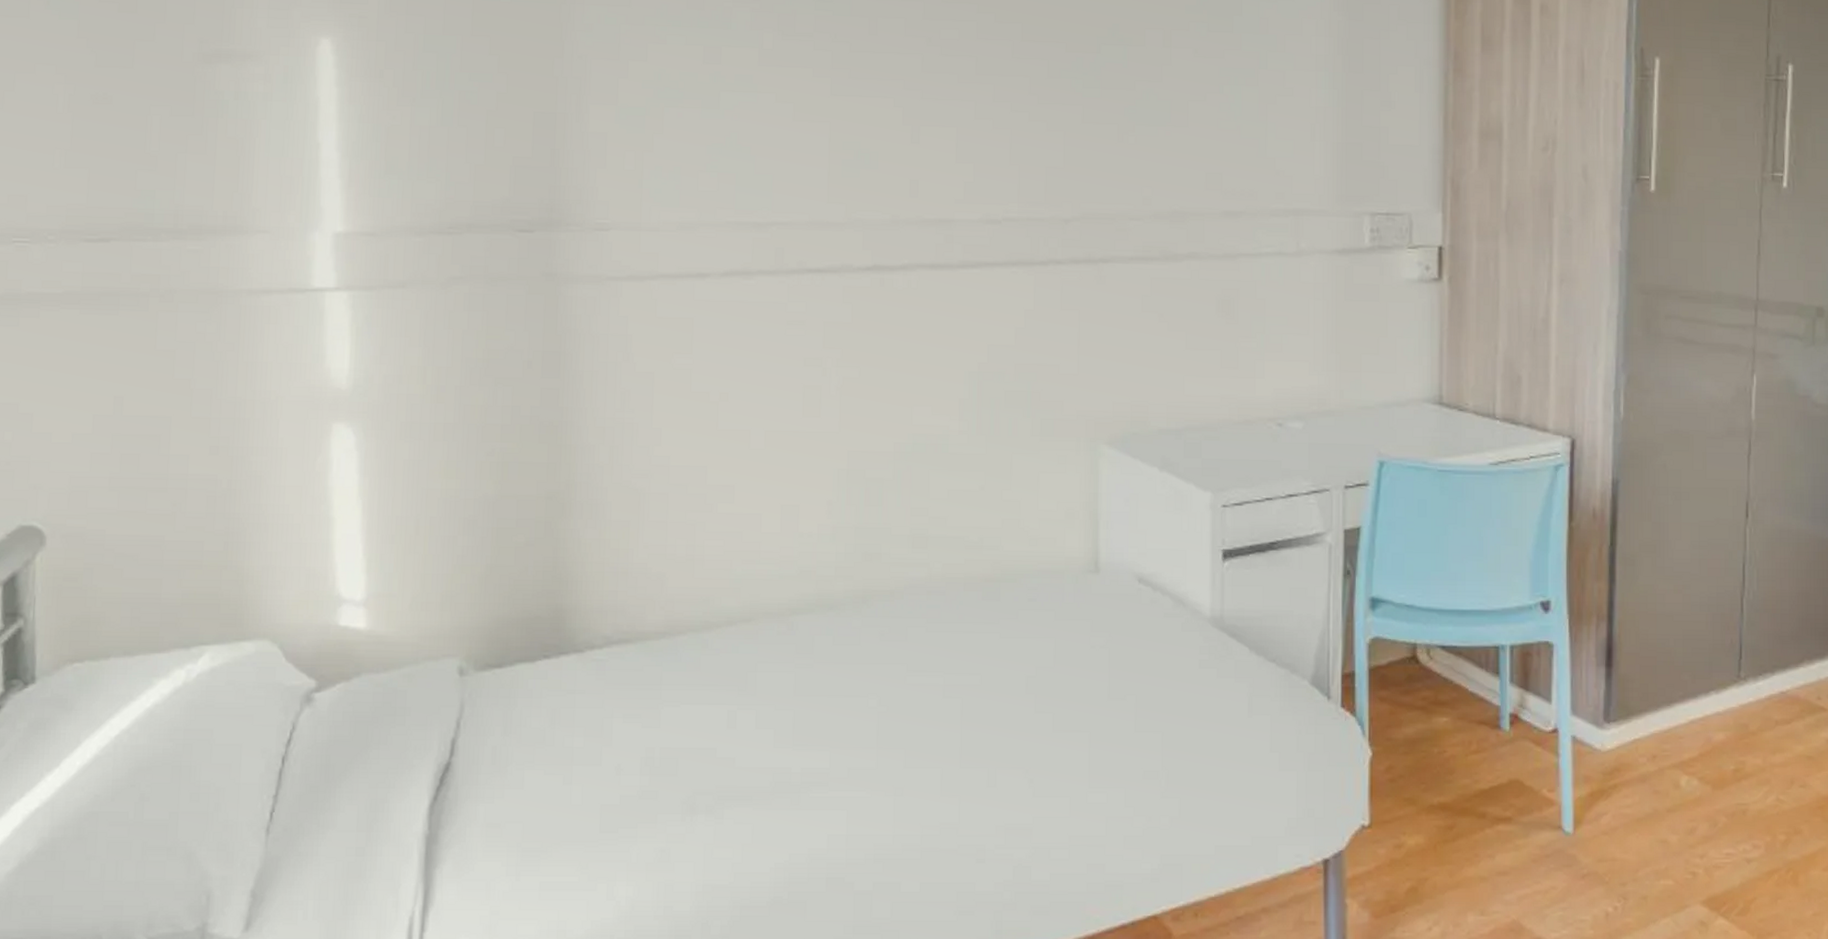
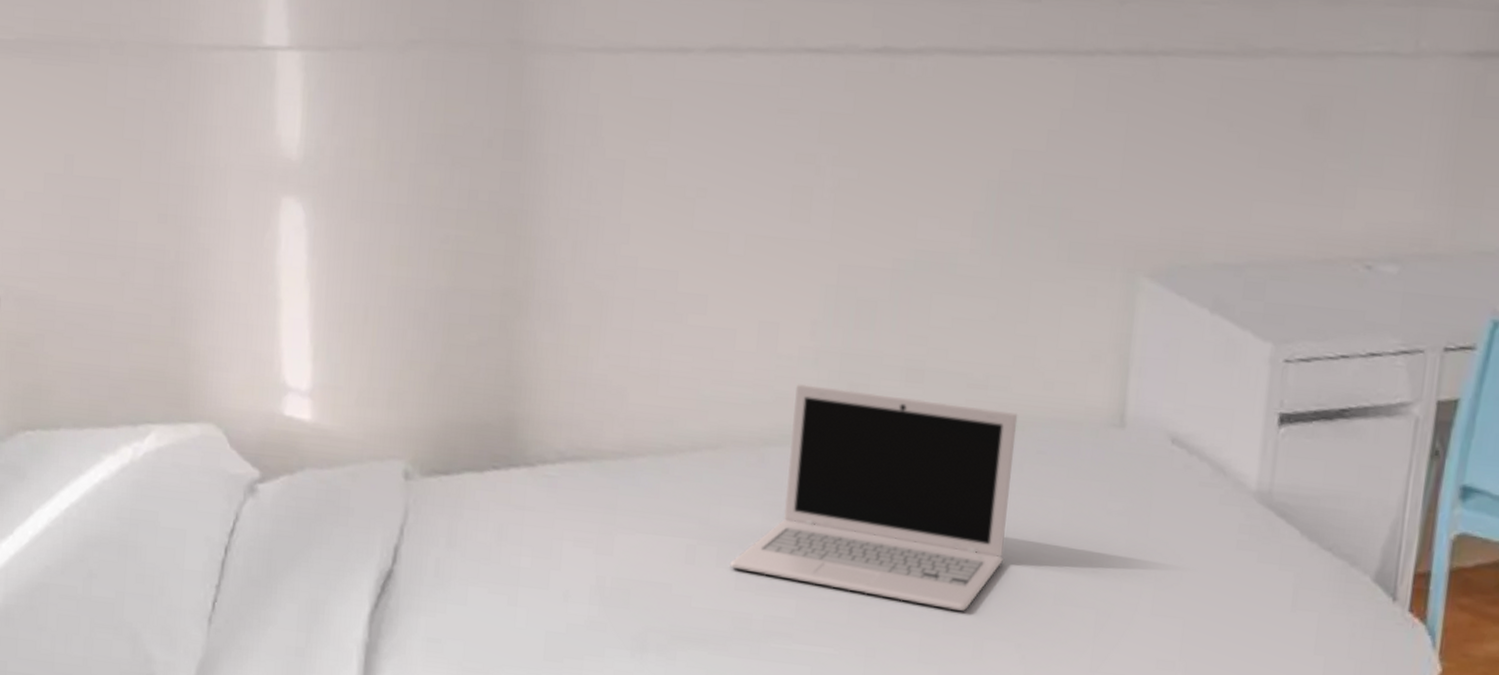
laptop: none [768,556,1010,747] -> present [730,383,1018,612]

